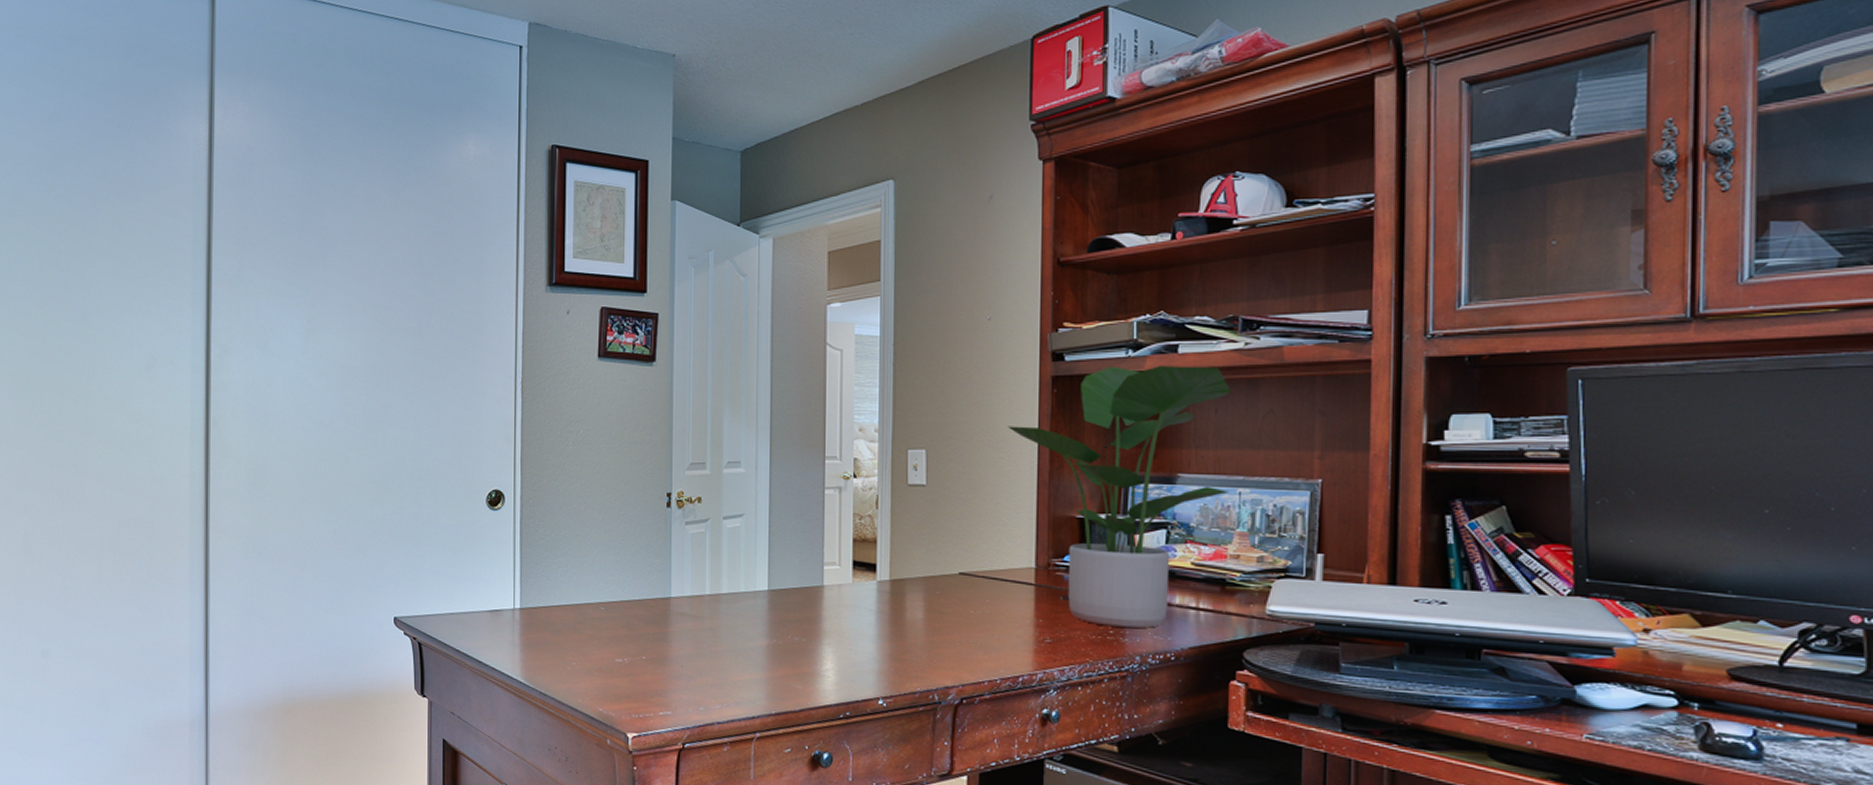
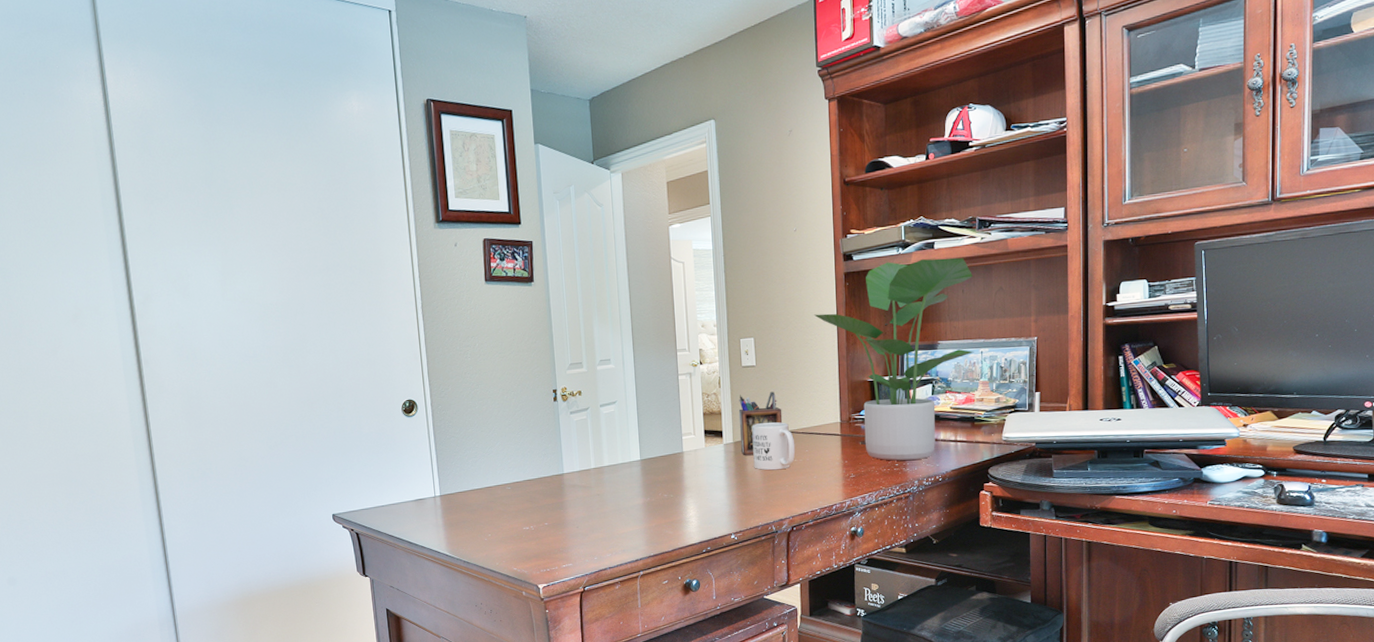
desk organizer: none [899,520,957,599] -> present [738,392,783,455]
mug: none [915,558,972,622] -> present [752,422,796,471]

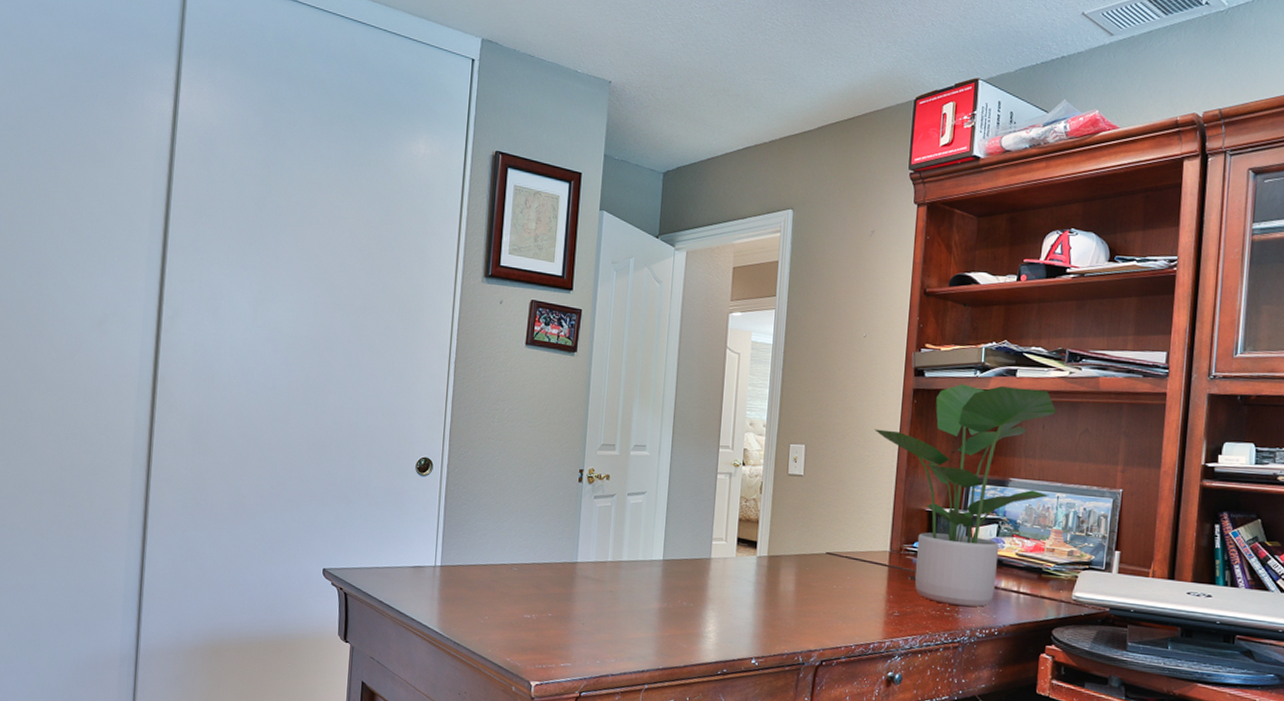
desk organizer: present [738,392,783,455] -> none [775,505,827,573]
mug: present [752,422,796,471] -> none [787,539,837,595]

